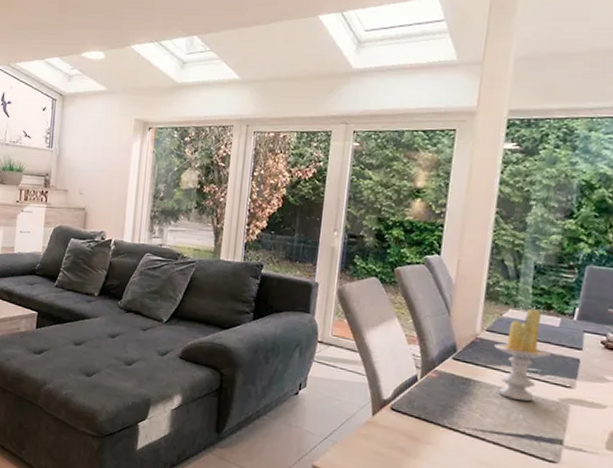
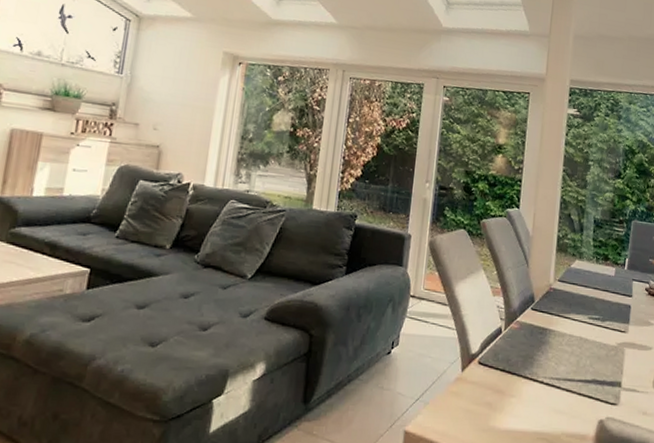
candle: present [494,309,551,401] -> none [565,260,609,347]

